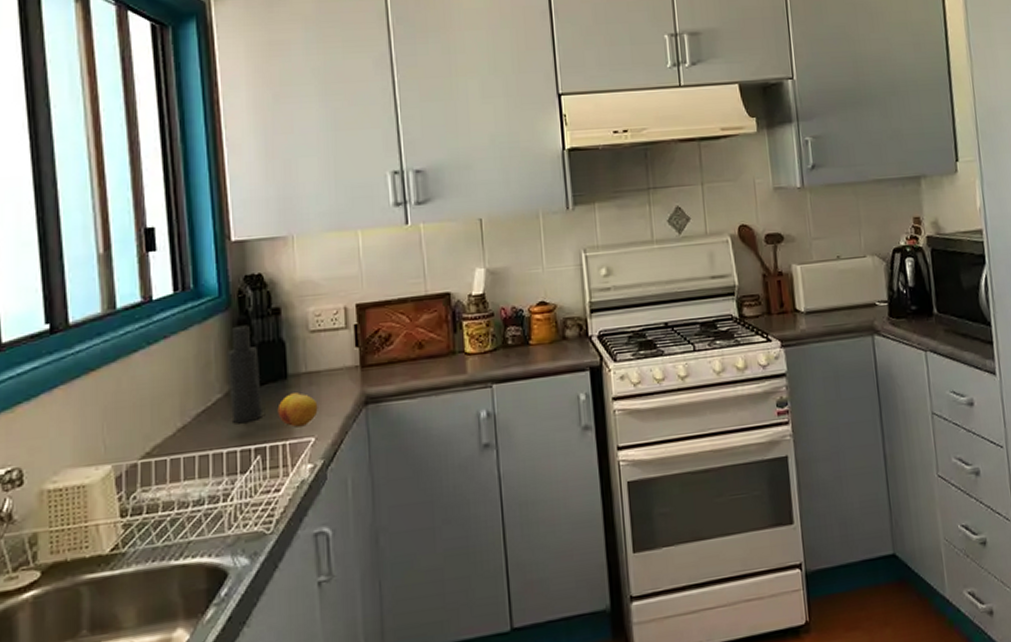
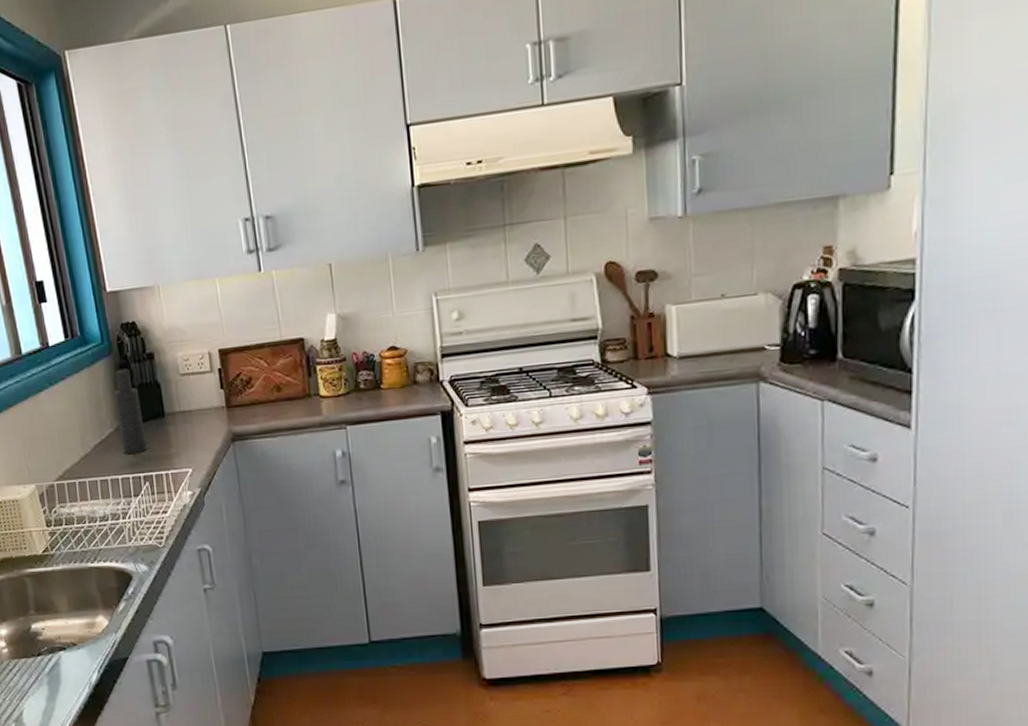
fruit: present [277,393,318,427] -> none [159,429,193,459]

